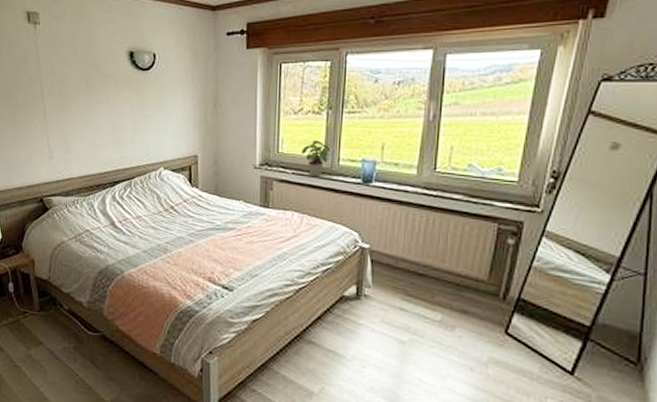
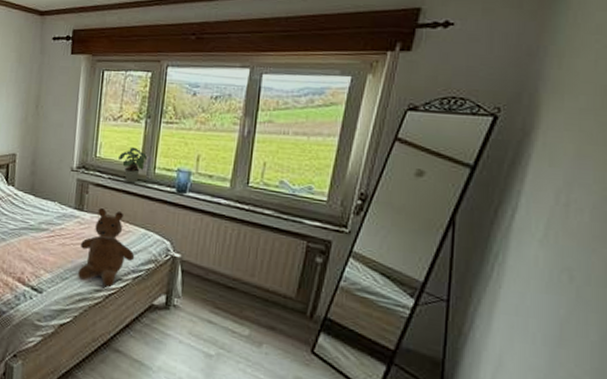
teddy bear: none [267,204,323,282] -> present [78,208,135,288]

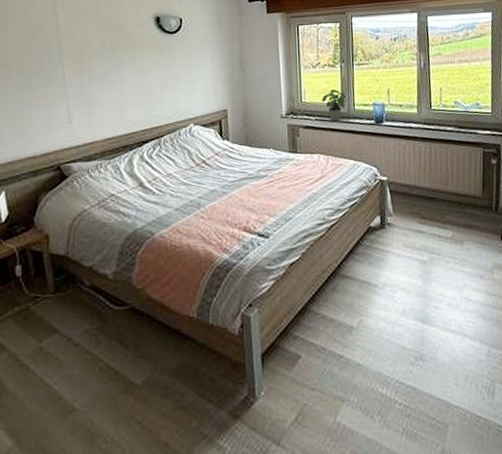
teddy bear: present [78,208,135,288] -> none [298,148,349,220]

